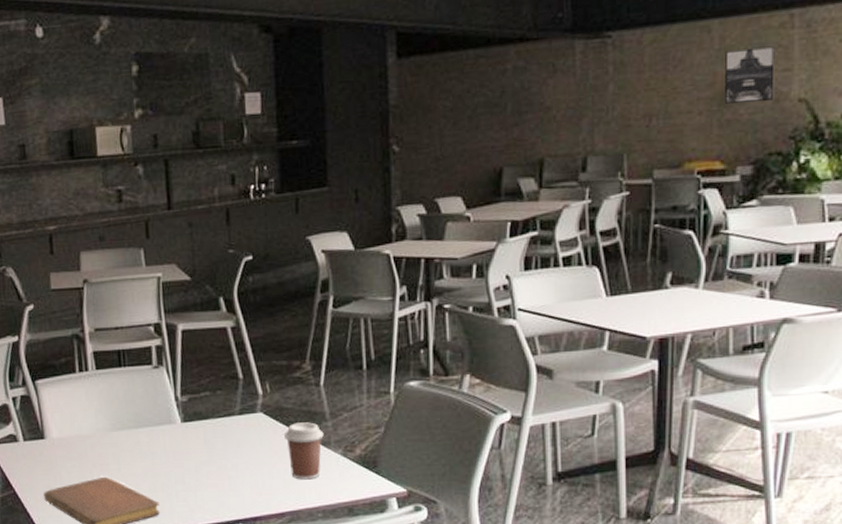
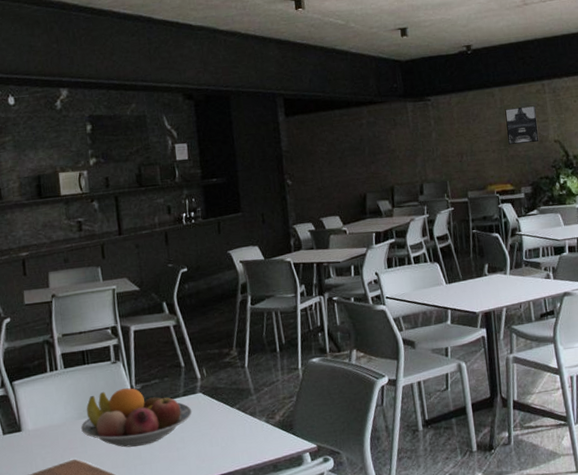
fruit bowl: none [114,399,250,469] -> present [81,388,192,448]
coffee cup: present [283,422,324,480] -> none [219,397,251,446]

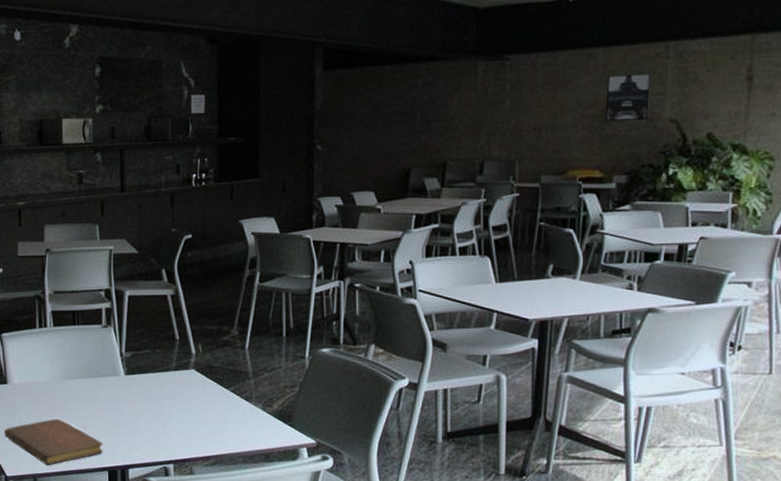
fruit bowl: present [81,388,192,448] -> none [66,355,183,415]

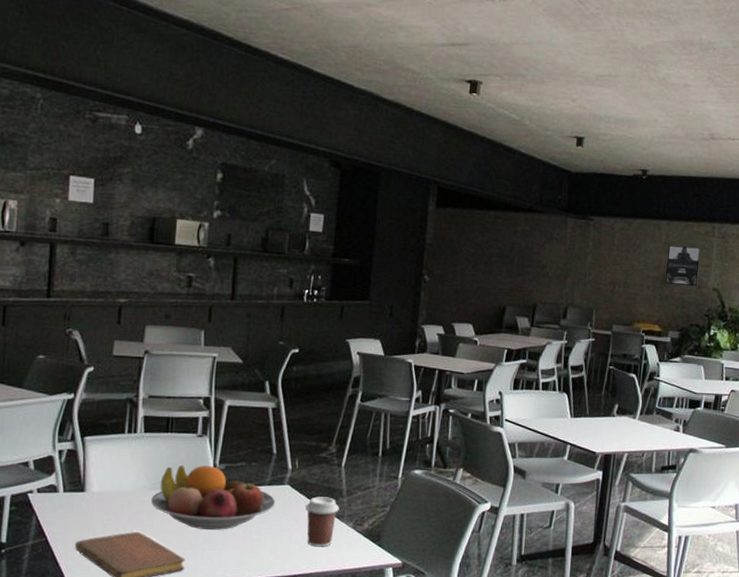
fruit bowl: none [66,355,183,415] -> present [151,465,276,530]
coffee cup: none [212,379,247,429] -> present [304,496,339,547]

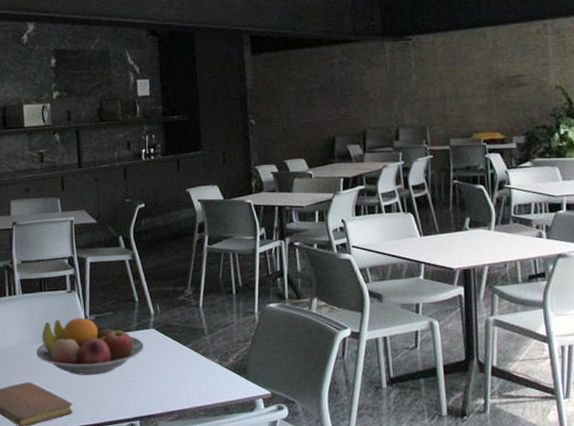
coffee cup: present [304,496,339,547] -> none [171,336,204,384]
wall art: present [664,245,701,286] -> none [498,47,537,90]

